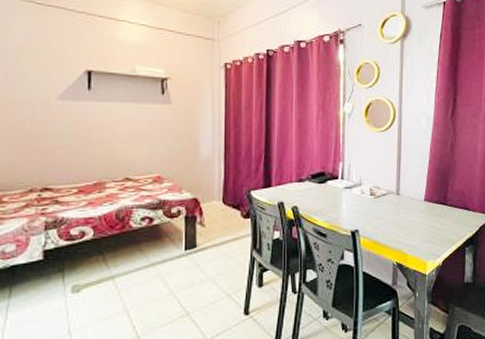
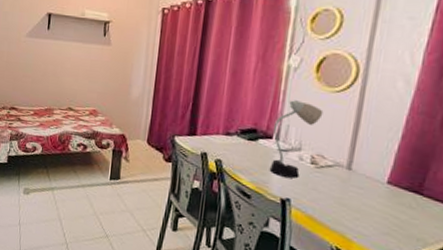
desk lamp: none [338,142,374,211] -> present [269,100,324,179]

